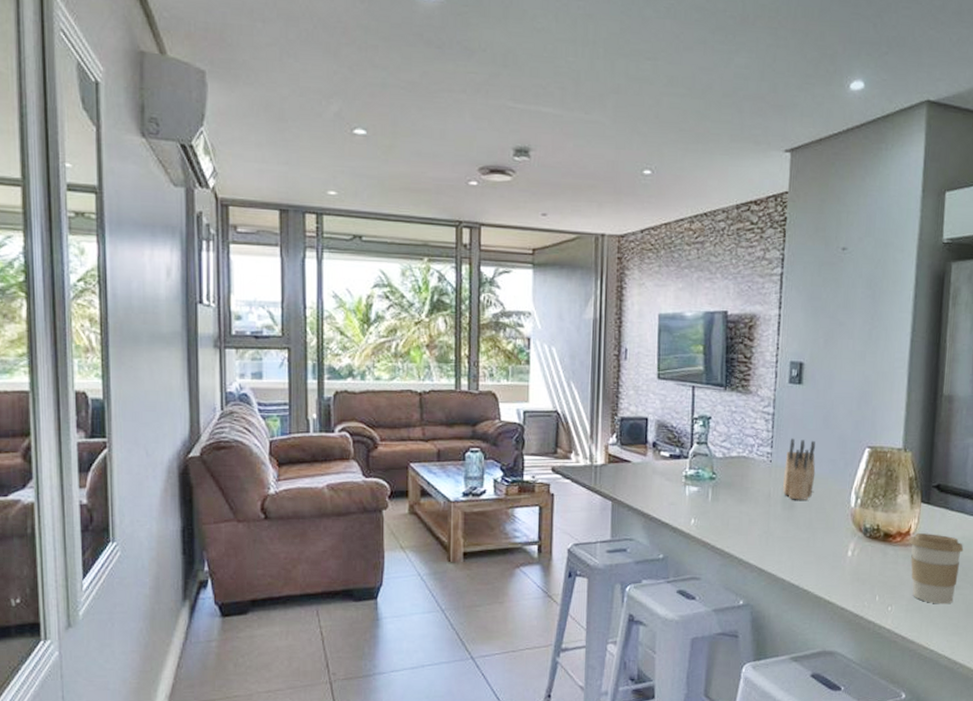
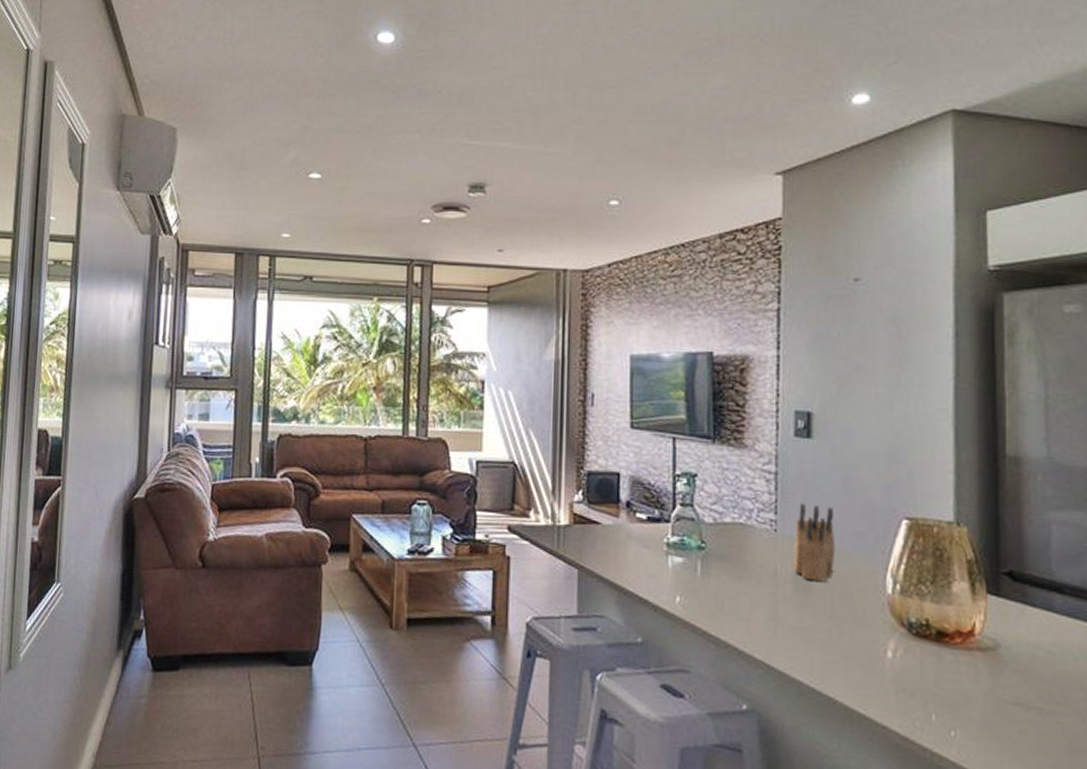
coffee cup: present [910,533,964,604] -> none [975,634,1057,736]

